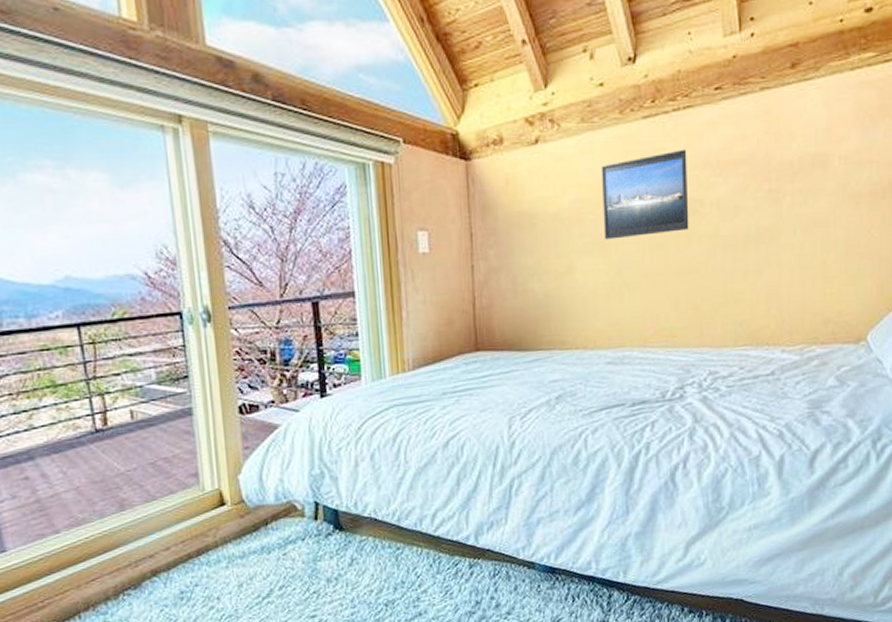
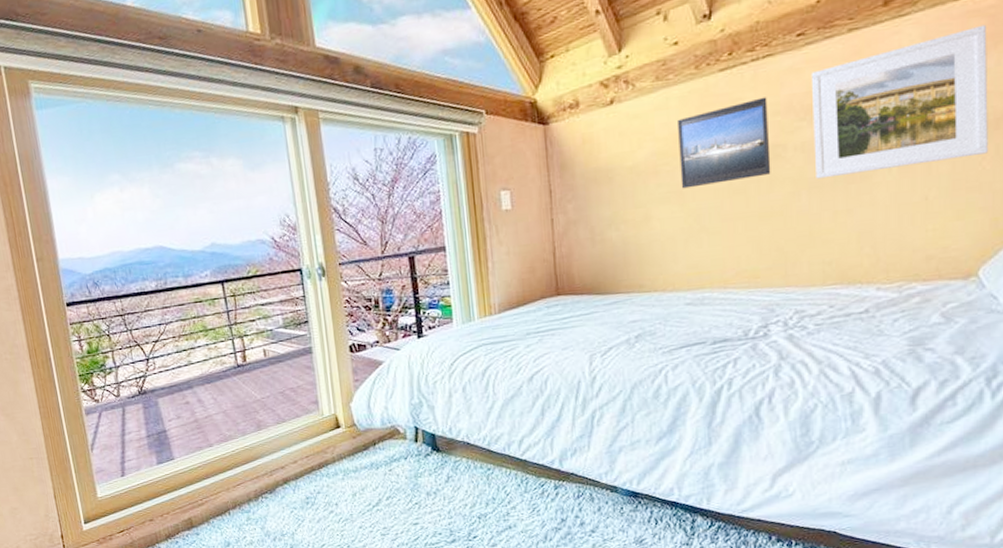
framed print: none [726,96,877,238] -> present [810,24,988,179]

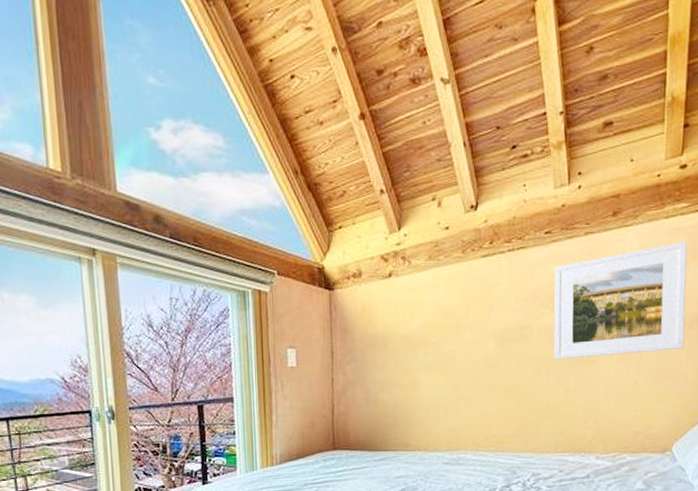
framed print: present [678,97,771,189] -> none [445,284,519,360]

